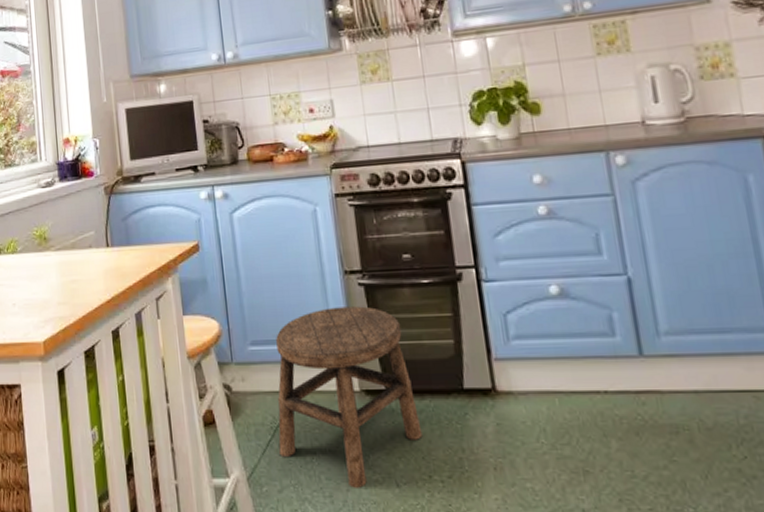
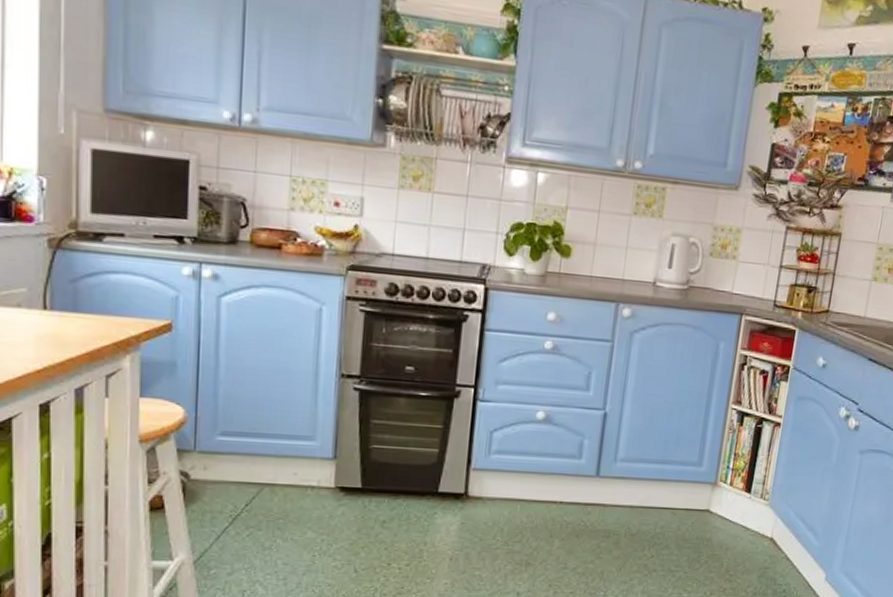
stool: present [276,306,423,488] -> none [235,407,390,572]

